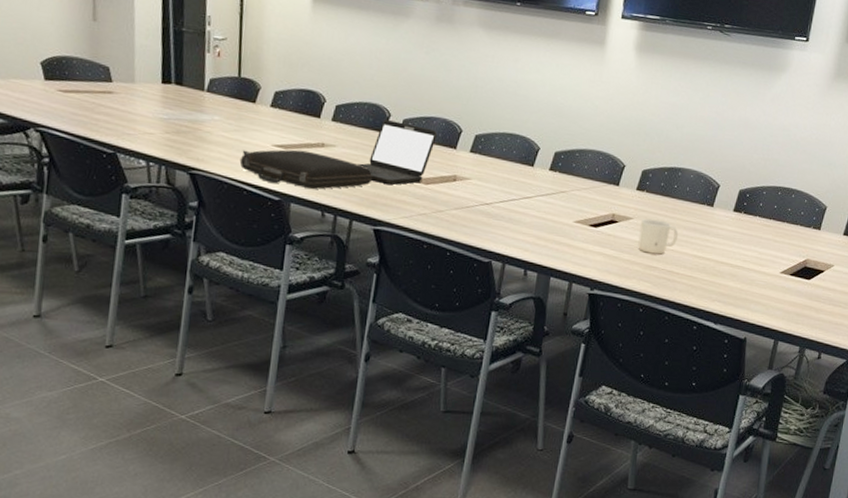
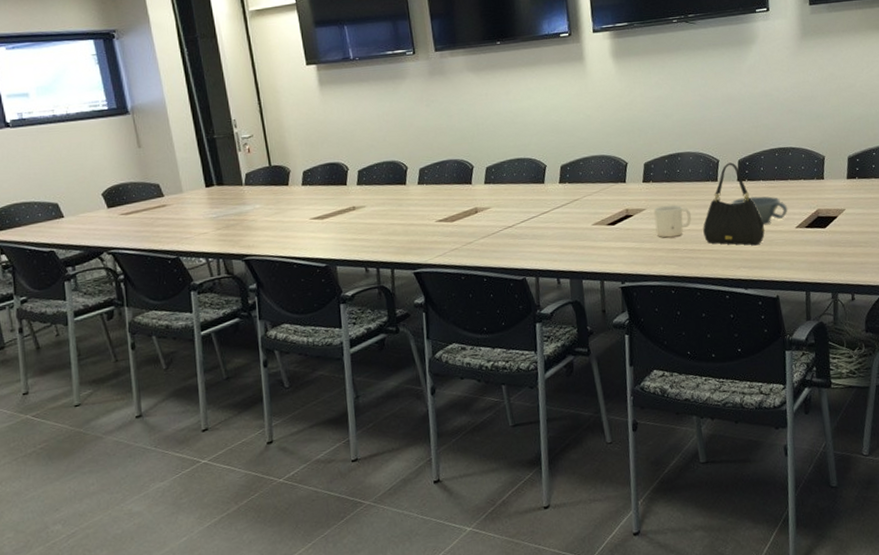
briefcase: present [239,149,373,189] -> none [285,216,404,252]
laptop: present [358,119,437,186] -> none [388,171,452,231]
handbag: none [686,190,750,282] -> present [703,162,765,246]
cup: none [722,229,778,262] -> present [731,196,788,224]

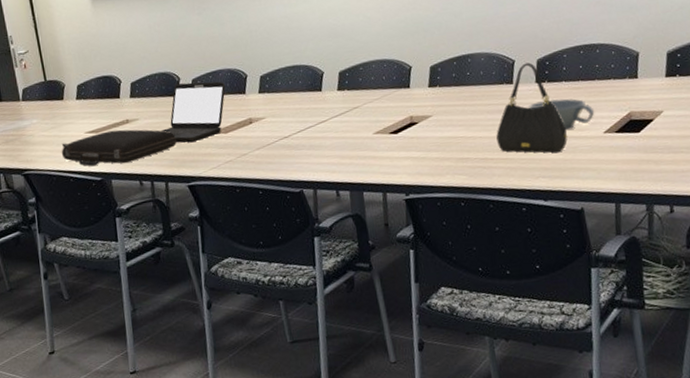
briefcase: none [285,216,404,252] -> present [61,129,177,166]
laptop: none [388,171,452,231] -> present [161,81,226,143]
mug: present [653,204,692,238] -> none [440,110,484,147]

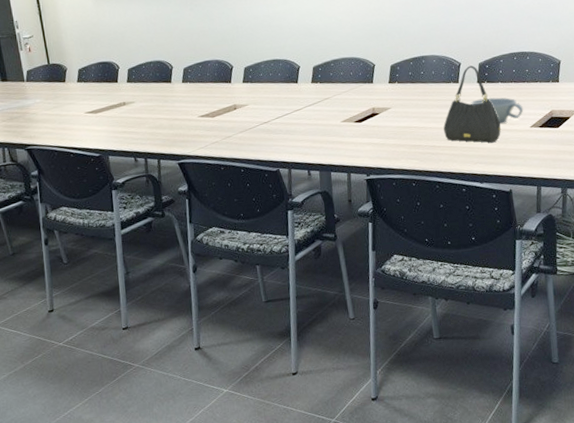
briefcase: present [61,129,177,166] -> none [62,111,169,143]
laptop: present [161,81,226,143] -> none [155,71,213,125]

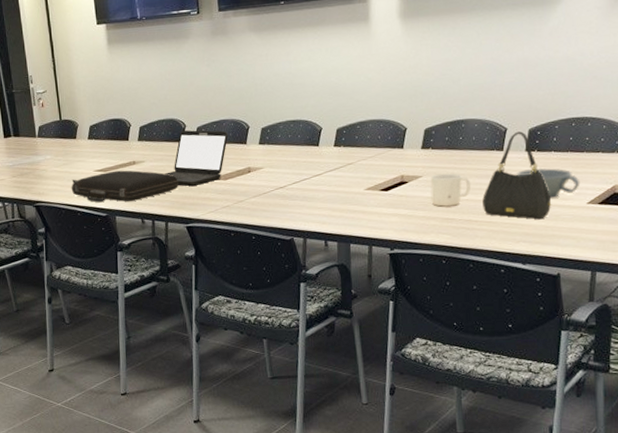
briefcase: none [62,111,169,143] -> present [71,170,179,202]
laptop: none [155,71,213,125] -> present [165,130,228,187]
mug: none [398,104,434,135] -> present [430,173,471,207]

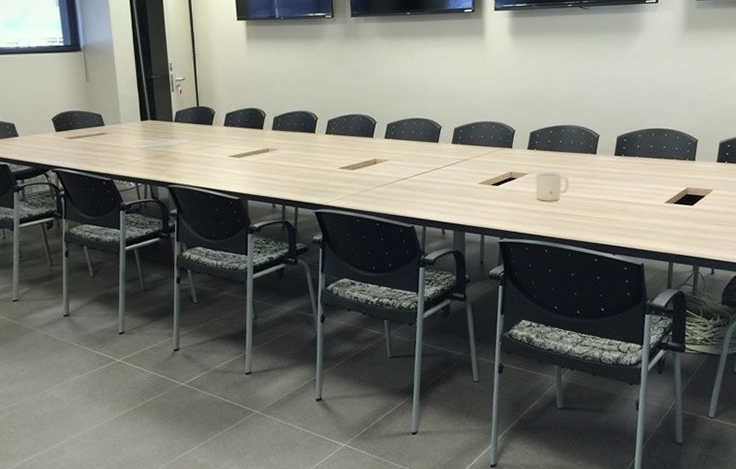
briefcase: present [71,170,179,202] -> none [205,157,310,186]
laptop: present [165,130,228,187] -> none [296,122,356,175]
handbag: present [482,131,552,220] -> none [579,138,637,216]
cup: present [516,167,581,198] -> none [607,170,659,197]

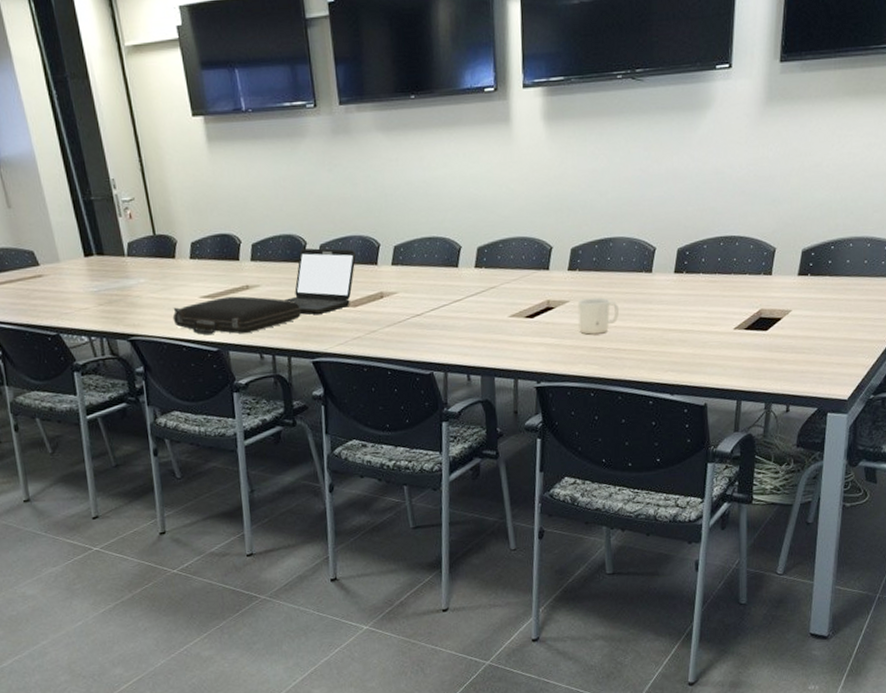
briefcase: none [205,157,310,186] -> present [172,296,302,335]
laptop: none [296,122,356,175] -> present [284,248,356,315]

